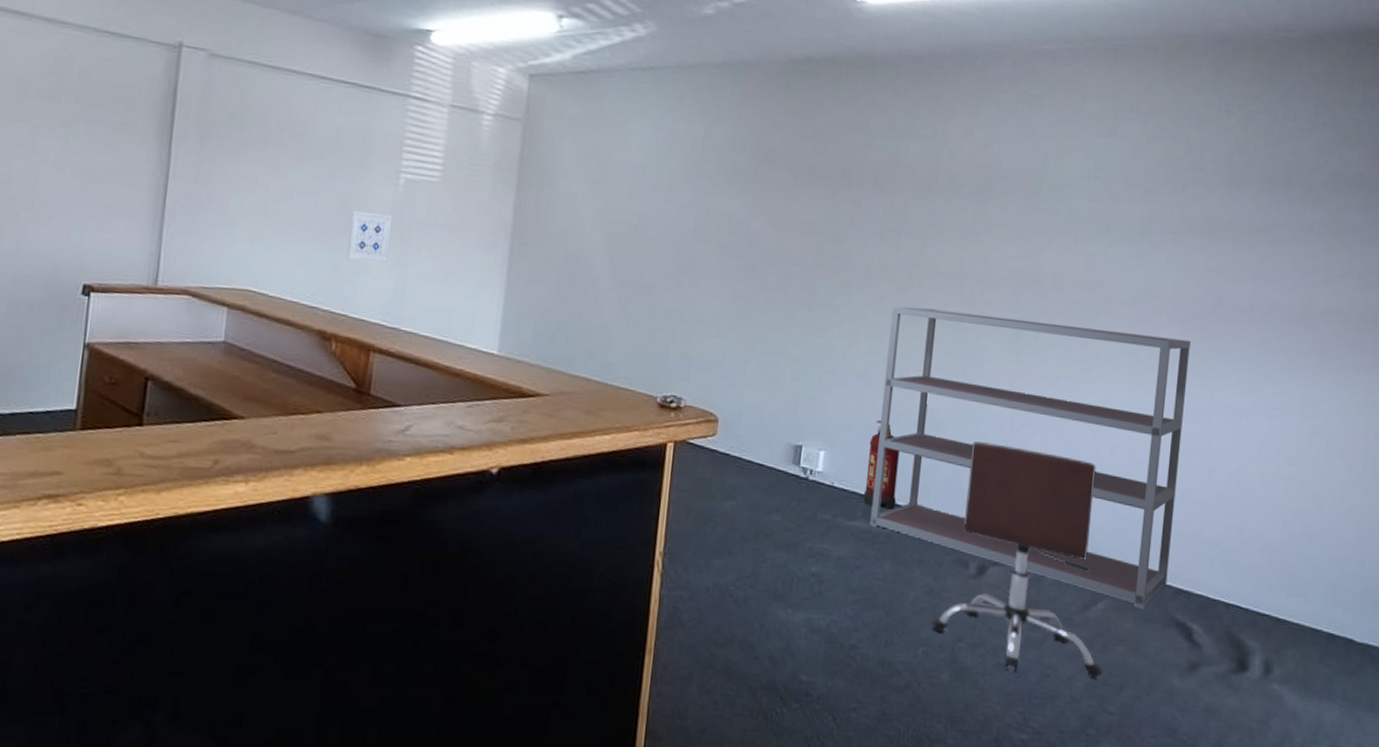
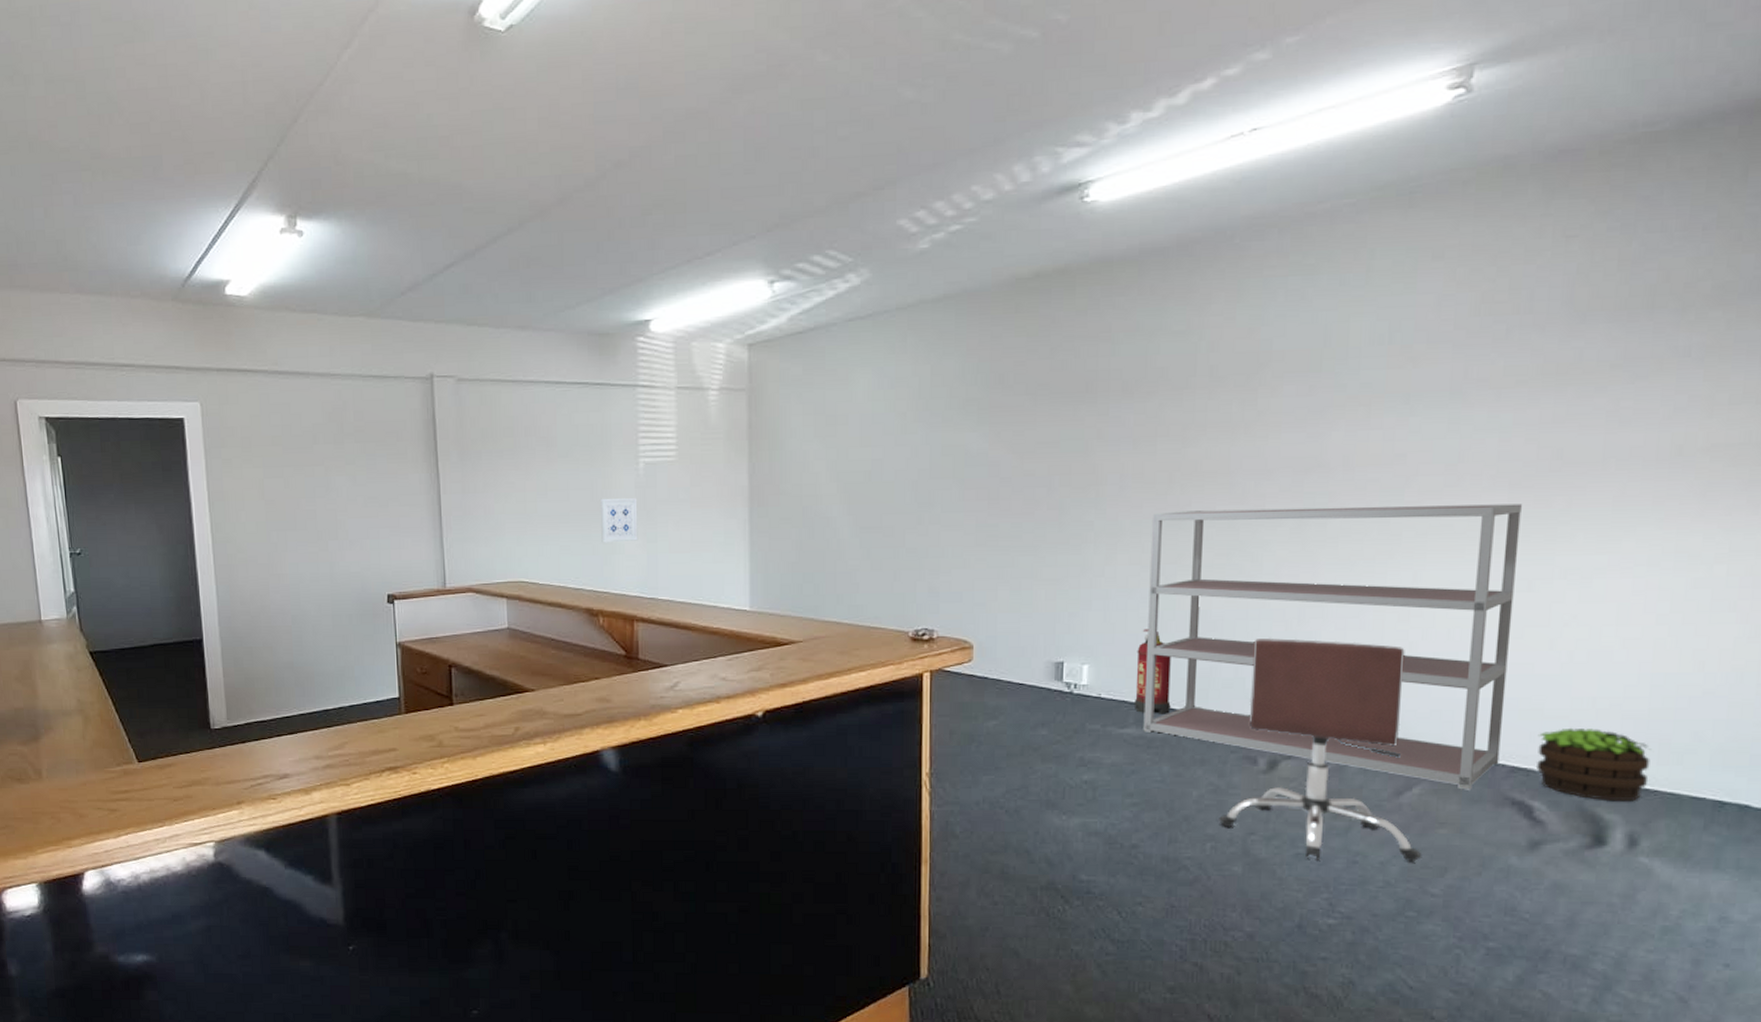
potted plant: none [1195,554,1283,630] -> present [1535,727,1651,802]

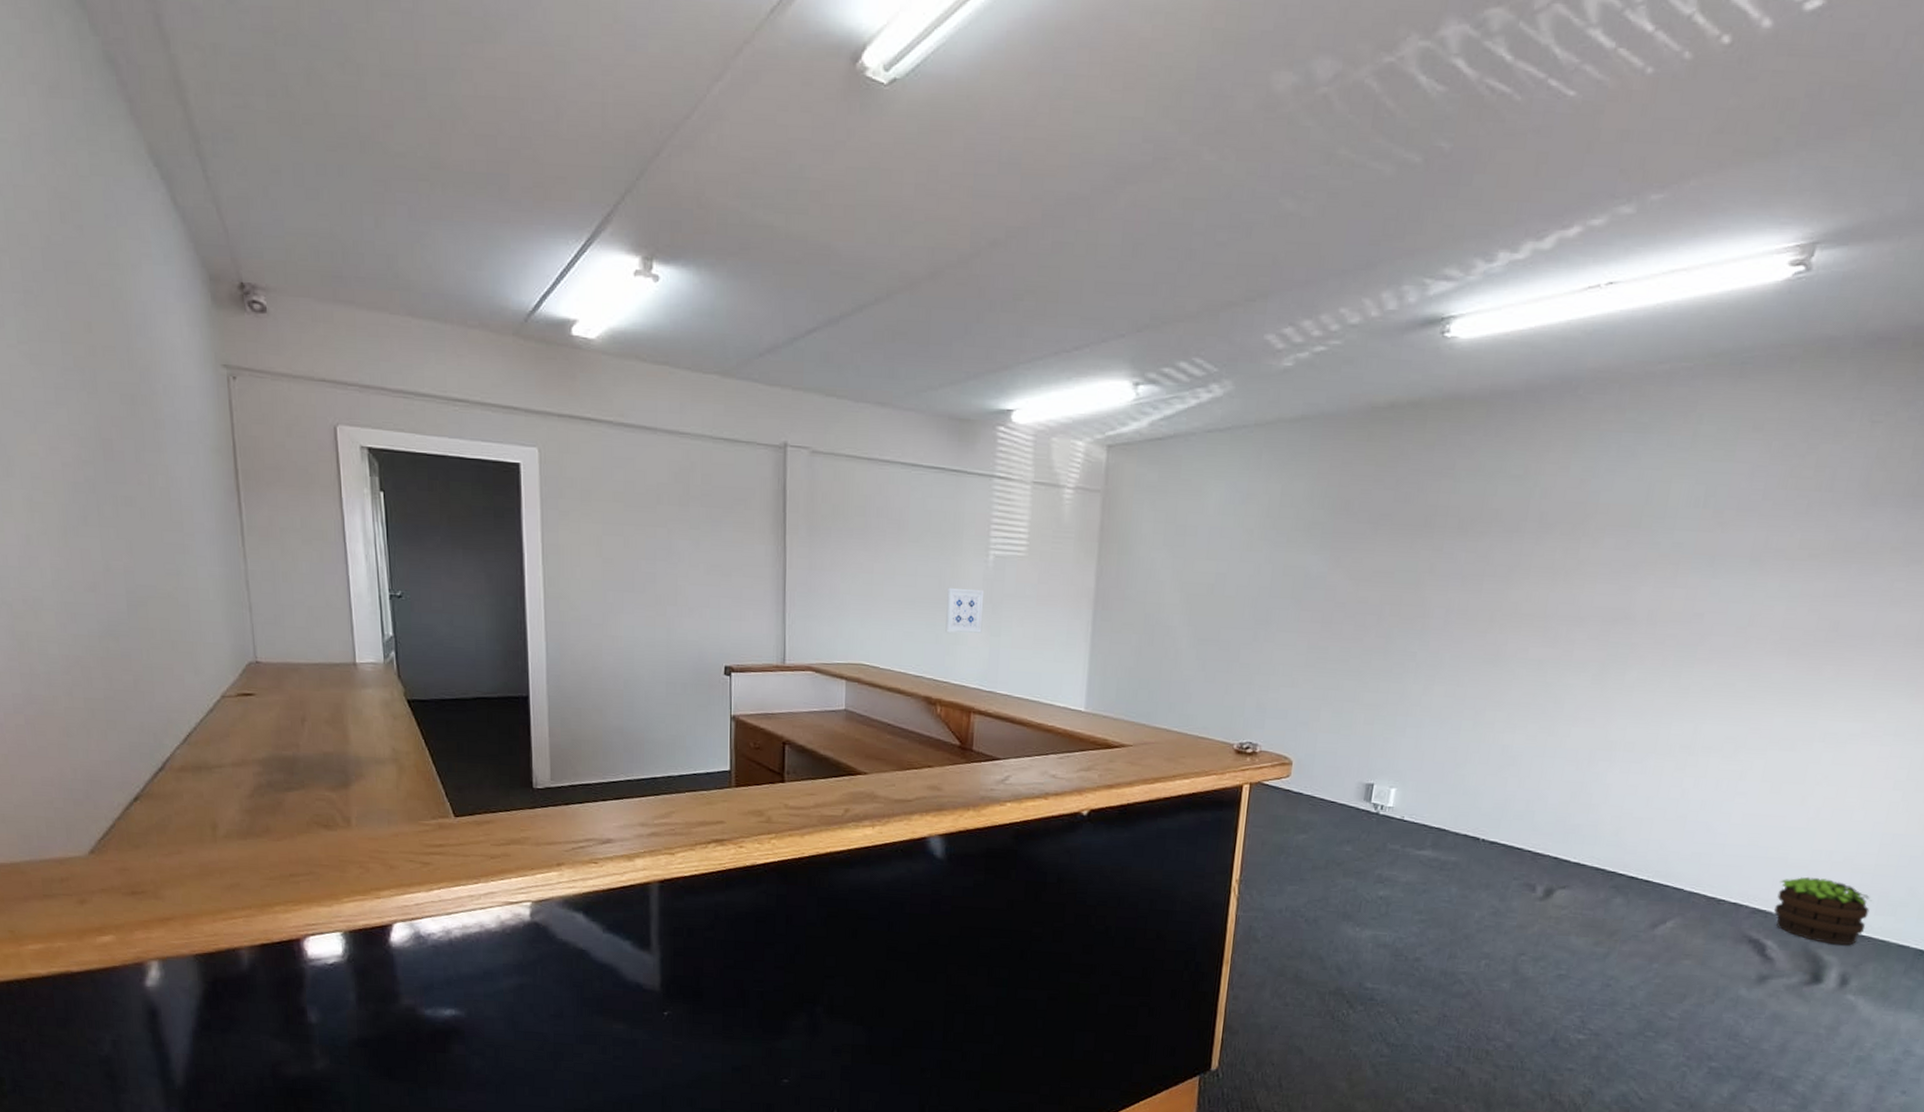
fire extinguisher: present [1133,629,1171,716] -> none [1432,759,1471,841]
shelving unit: present [1143,504,1522,790] -> none [1438,649,1797,927]
chair: present [1219,637,1421,863] -> none [1495,775,1678,988]

